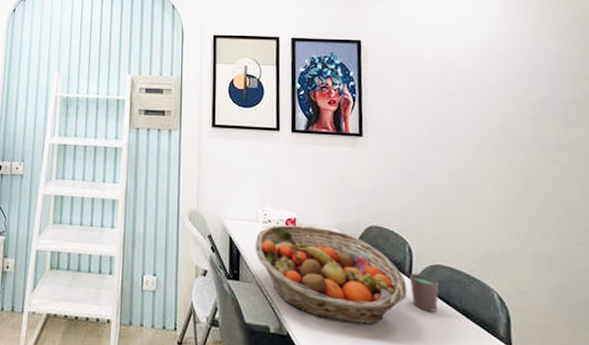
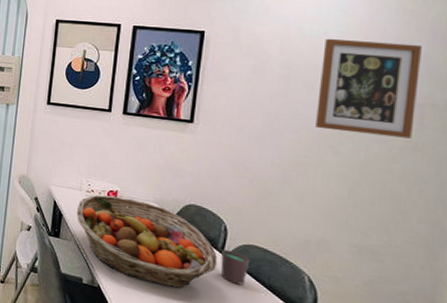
wall art: none [471,42,564,137] -> present [315,38,422,139]

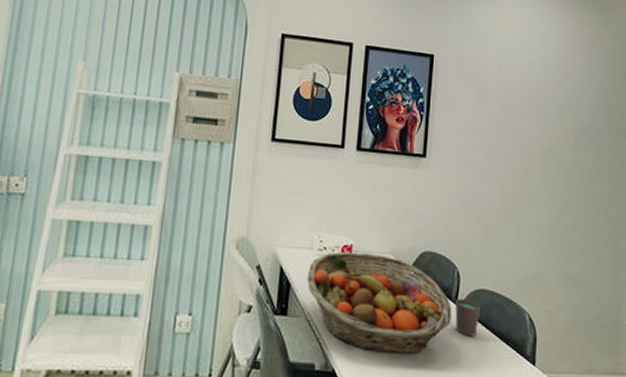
wall art: present [315,38,422,139] -> none [528,66,599,164]

